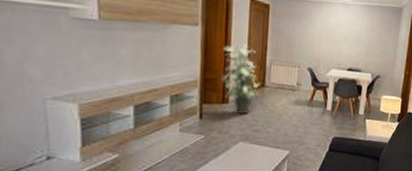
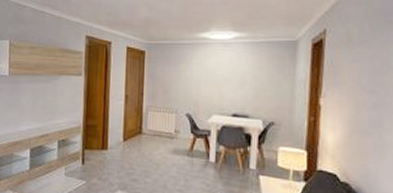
indoor plant: present [221,44,262,115] -> none [101,91,139,163]

